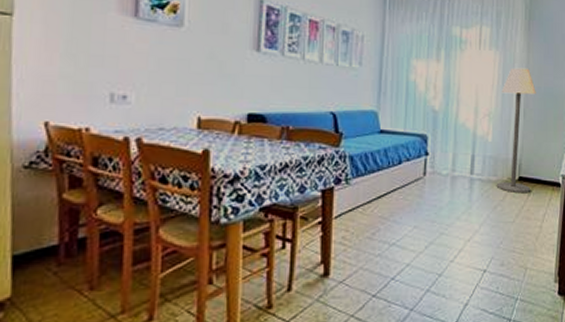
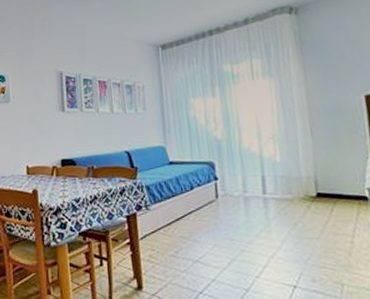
floor lamp: present [496,67,536,194] -> none [282,89,332,210]

